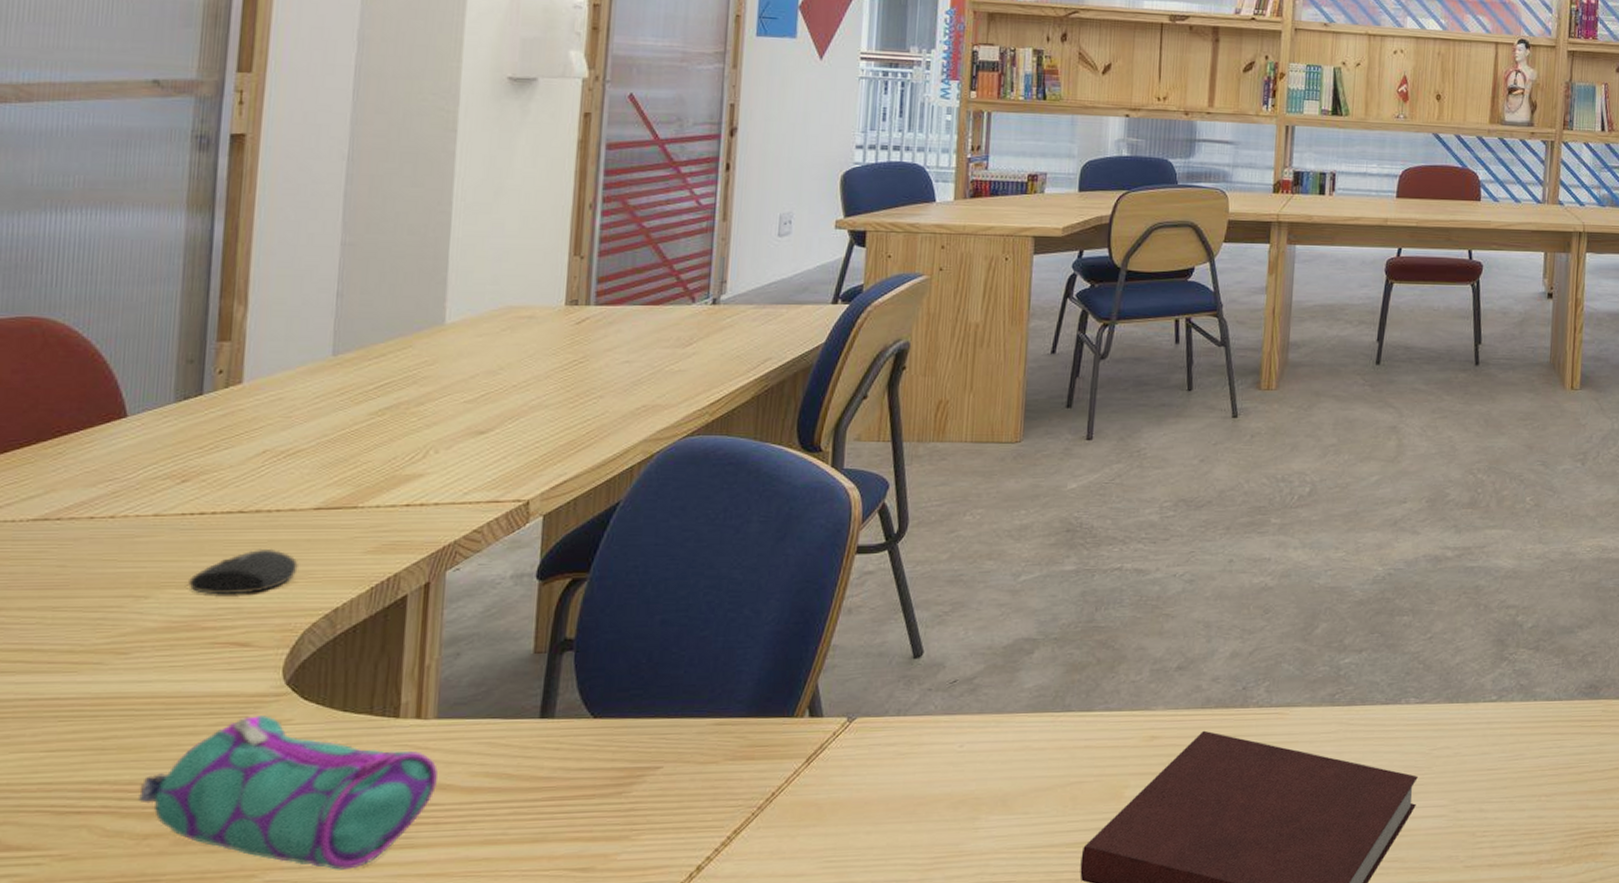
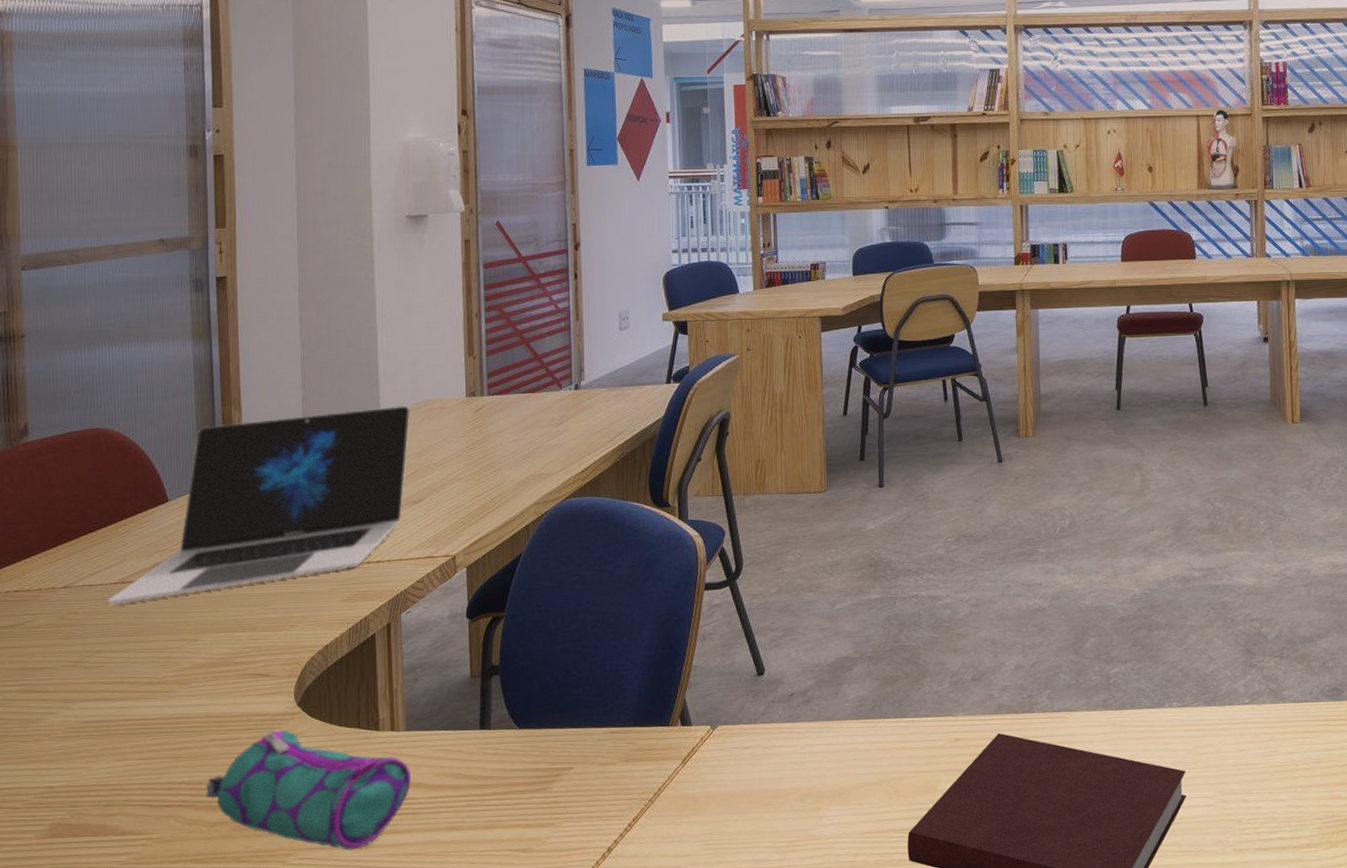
laptop: none [19,311,487,547] -> present [107,405,411,605]
mouse: present [188,548,298,595] -> none [223,600,297,637]

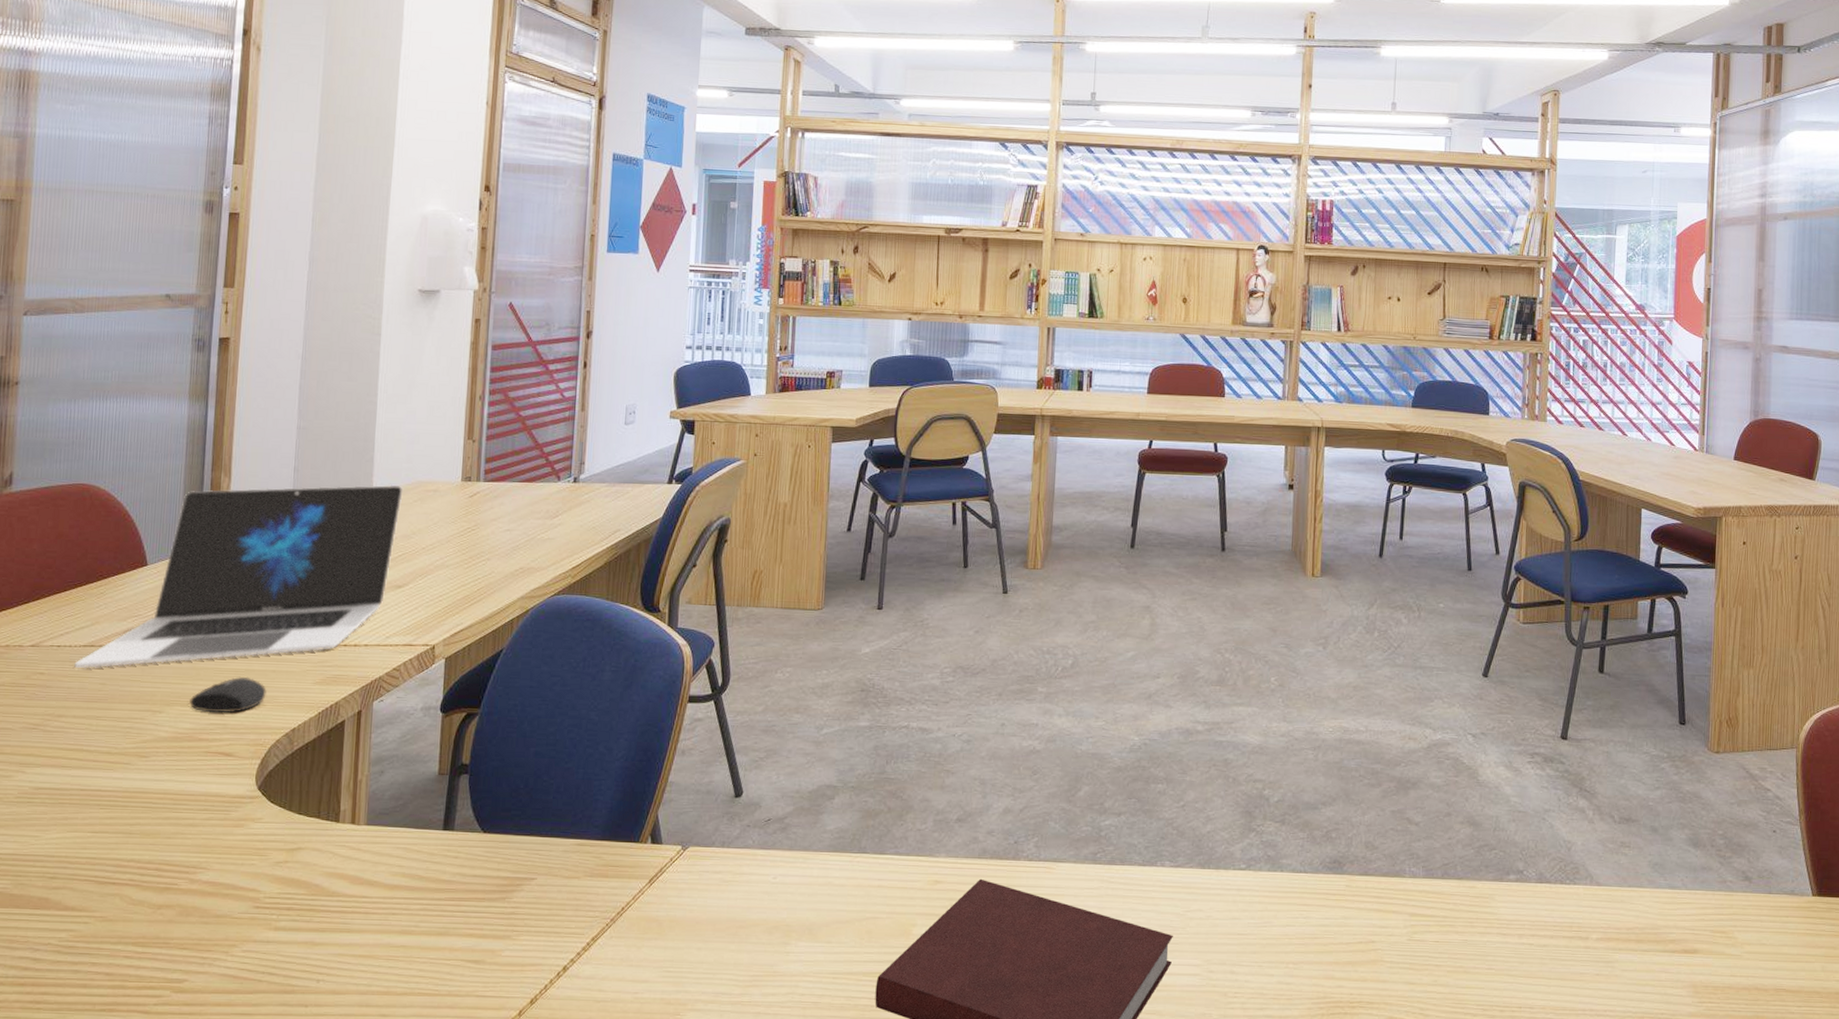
pencil case: present [206,730,412,850] -> none [155,813,368,946]
mouse: none [223,600,297,637] -> present [189,676,267,713]

